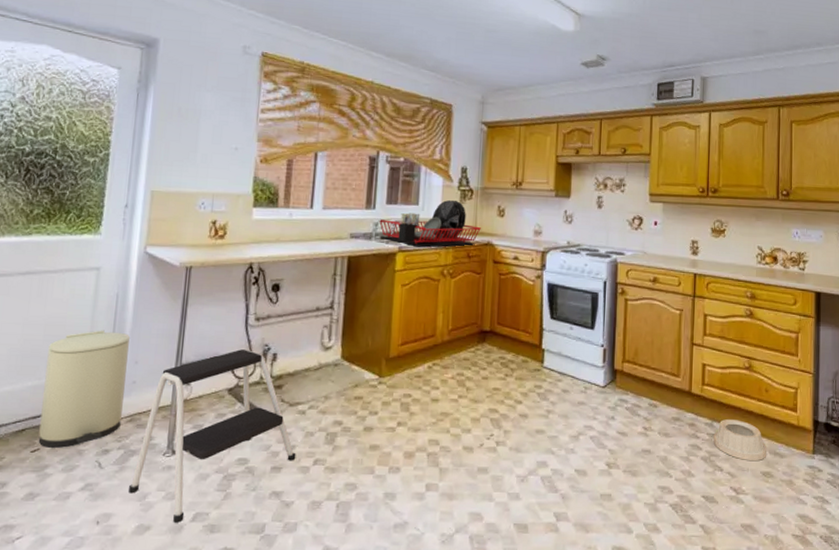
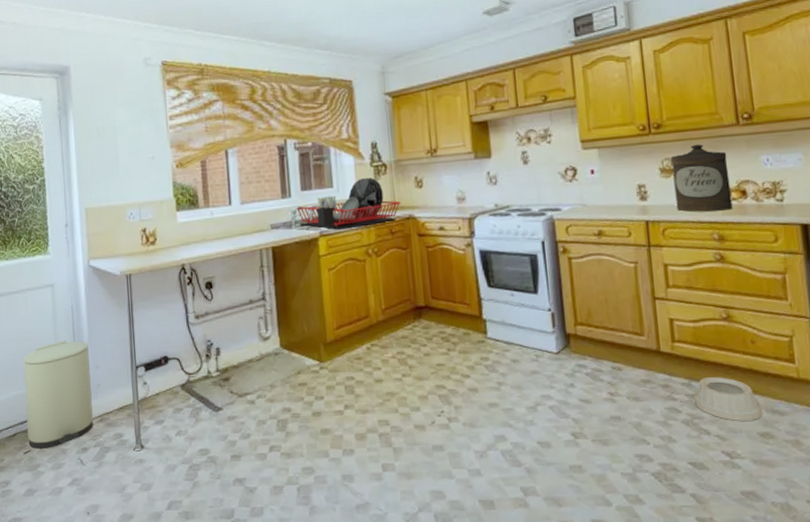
step stool: present [129,349,296,523] -> none [109,347,252,511]
canister: none [721,211,766,273] -> present [670,144,733,213]

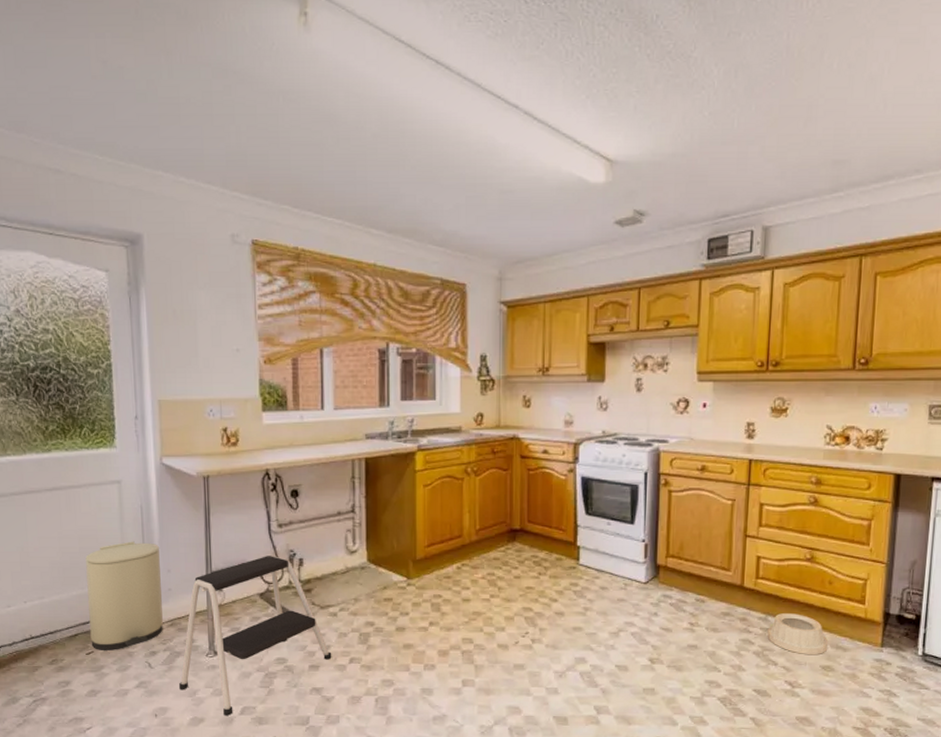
step stool: none [109,347,252,511] -> present [179,556,332,716]
dish rack: present [297,178,400,230] -> none [395,393,505,445]
canister: present [670,144,733,213] -> none [781,386,838,456]

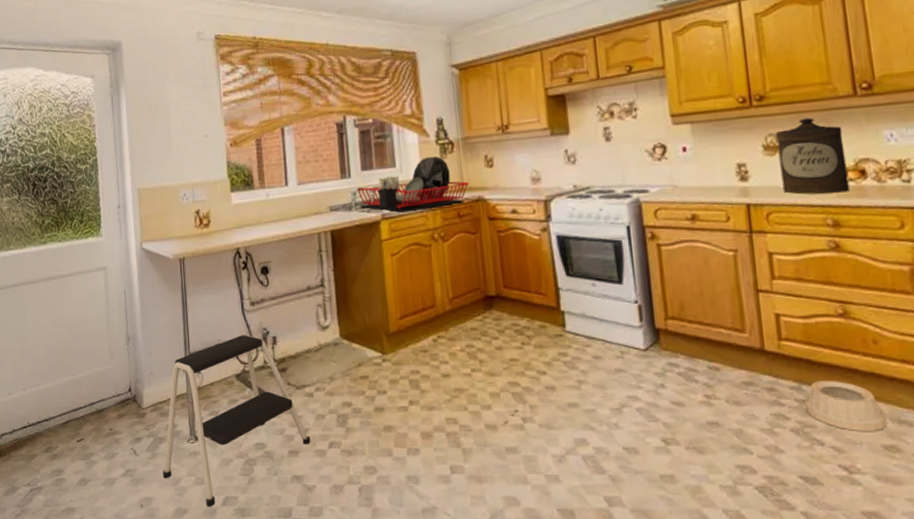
pedal bin: present [85,541,163,650] -> none [76,326,147,437]
dish rack: none [395,393,505,445] -> present [357,157,469,213]
canister: none [781,386,838,456] -> present [775,117,849,195]

